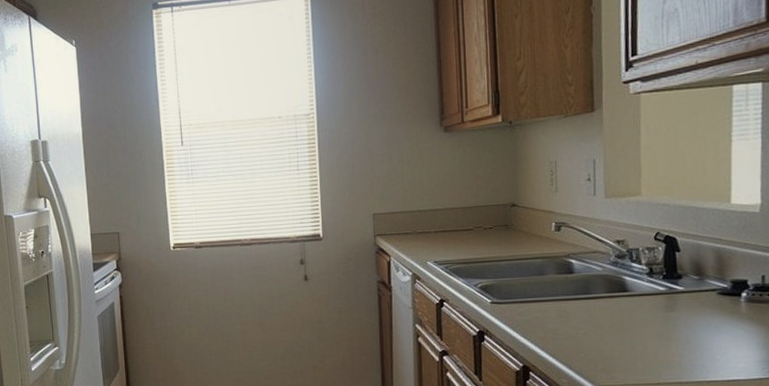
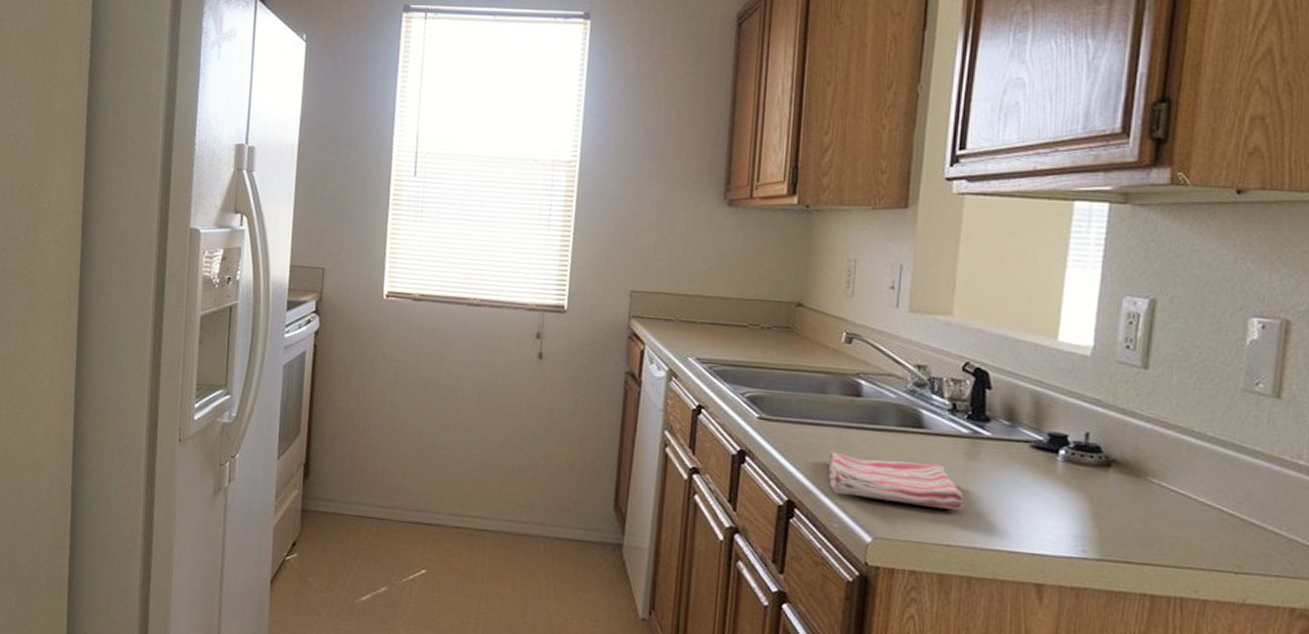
dish towel: none [552,319,668,355] -> present [828,451,965,510]

